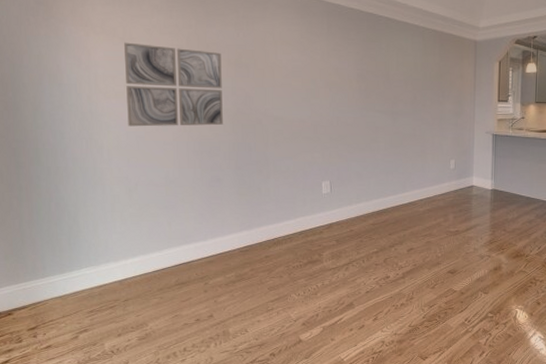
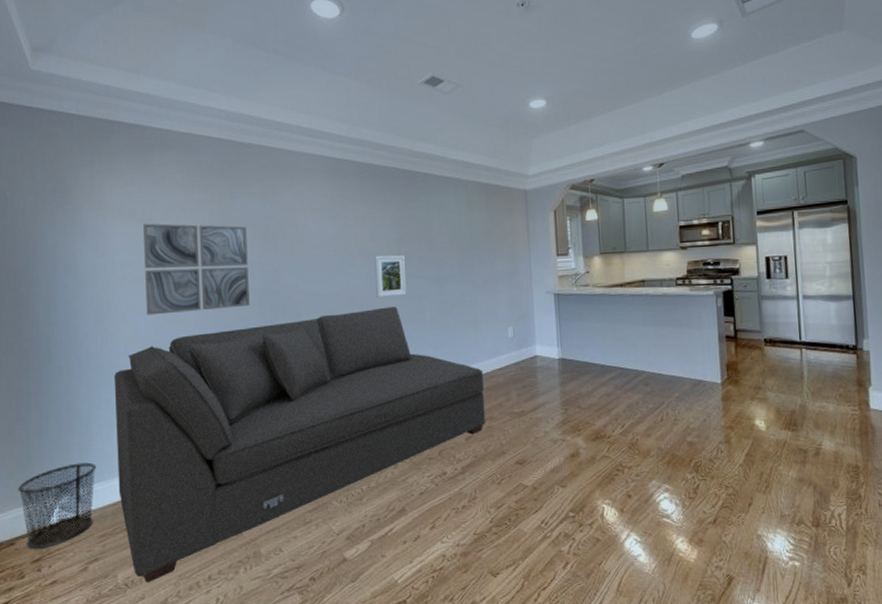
waste bin: none [13,250,84,319] -> present [18,462,96,549]
sofa: none [98,135,427,351] -> present [113,307,485,583]
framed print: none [337,89,365,127] -> present [374,255,407,298]

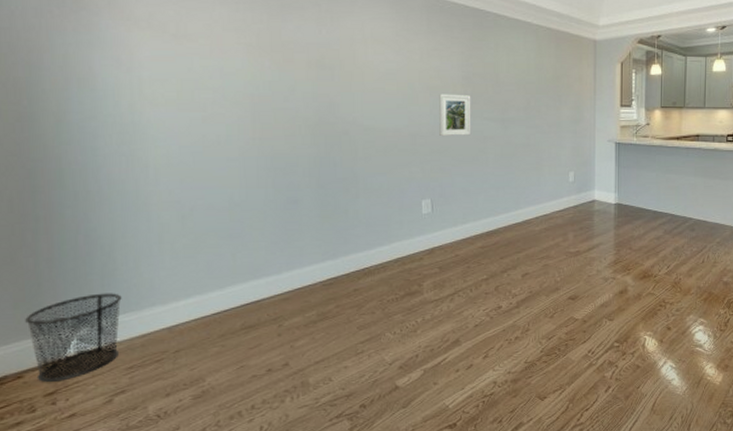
sofa: present [113,307,485,583] -> none [142,146,543,413]
wall art: present [142,223,250,315] -> none [176,39,302,140]

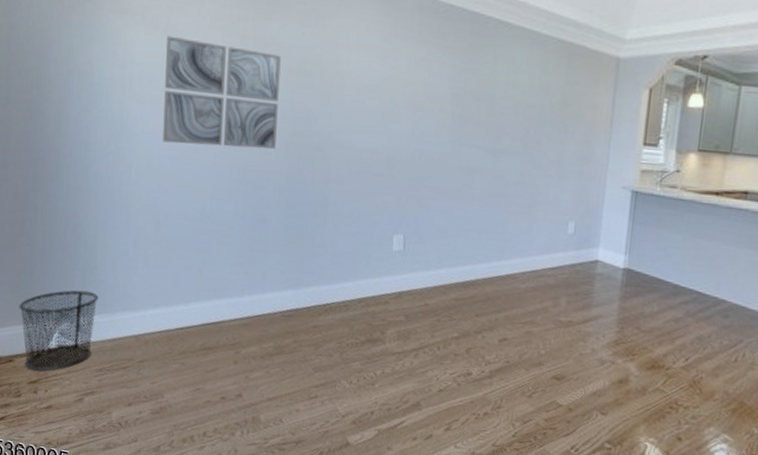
wall art: none [176,39,302,140] -> present [162,36,281,149]
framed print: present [439,93,471,137] -> none [420,112,460,165]

